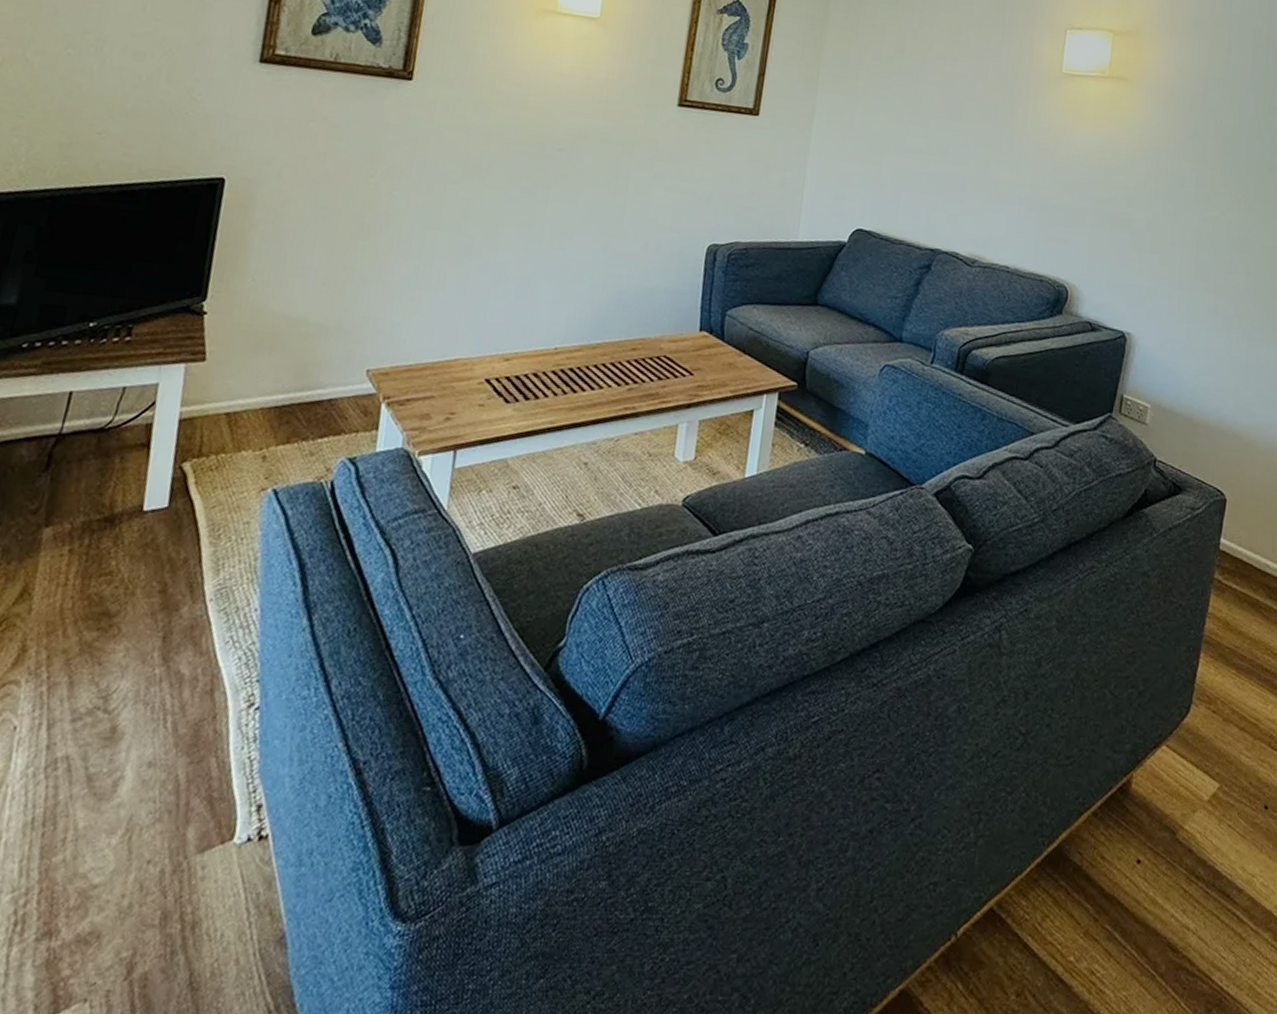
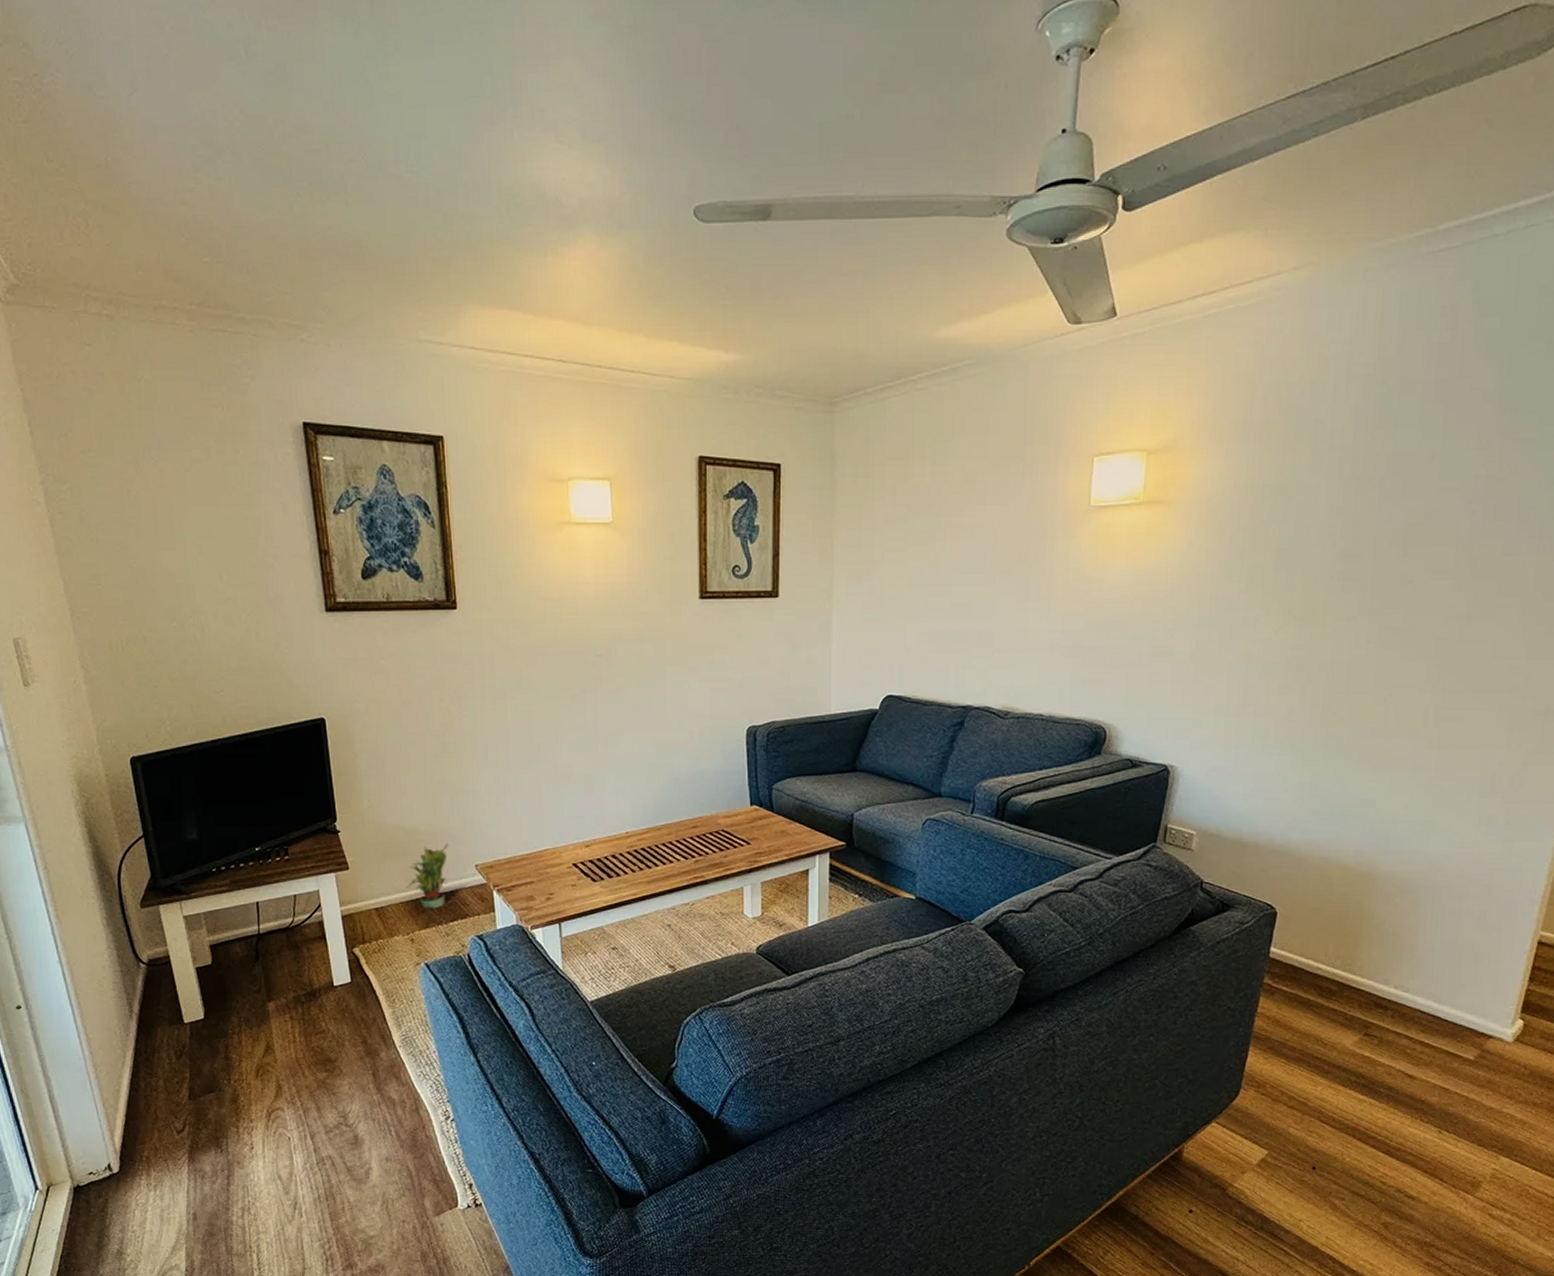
potted plant: none [274,340,340,420] -> present [407,843,448,909]

